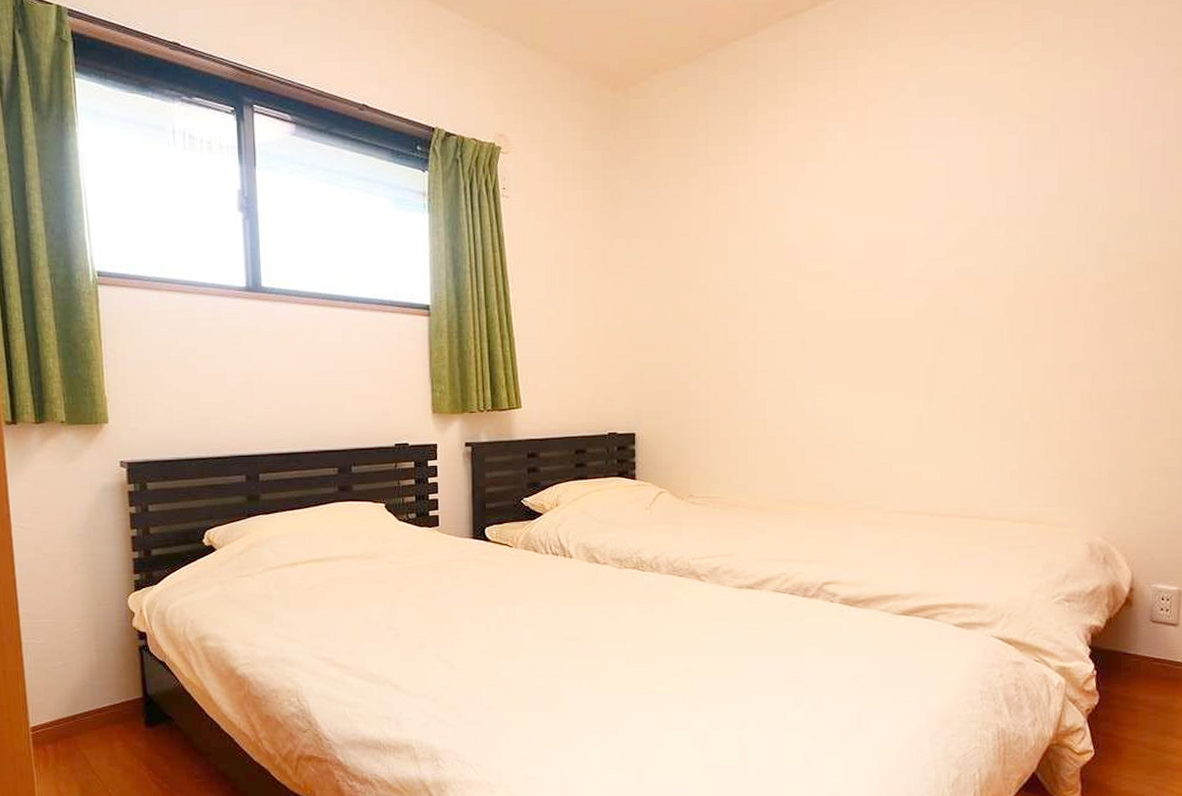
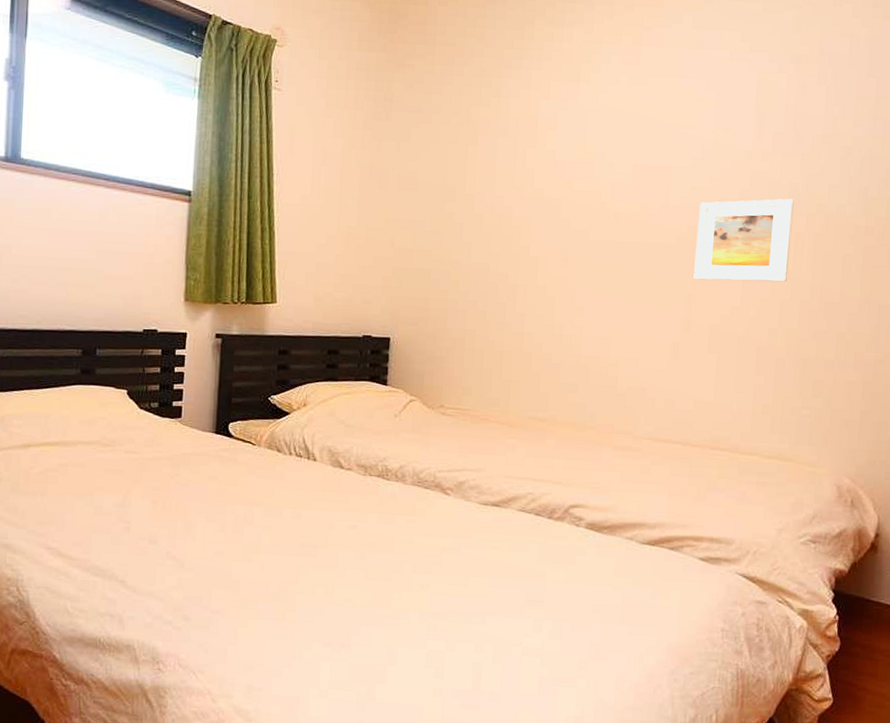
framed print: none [933,261,1031,351] -> present [693,198,794,282]

